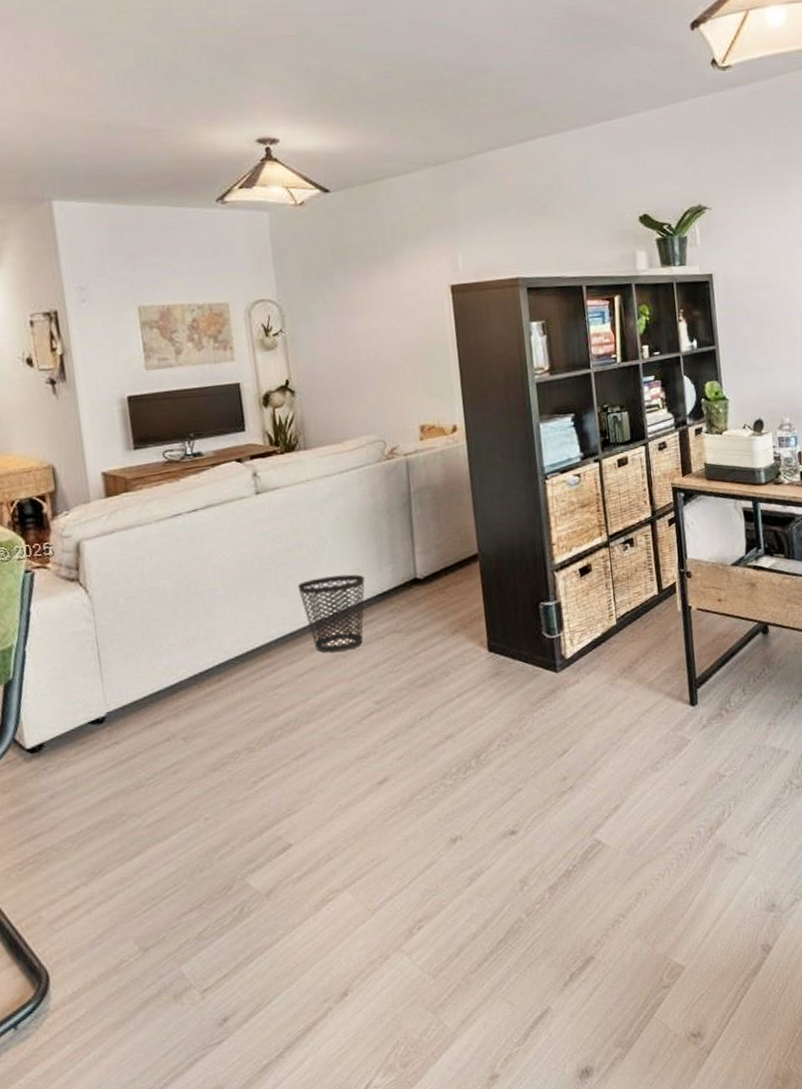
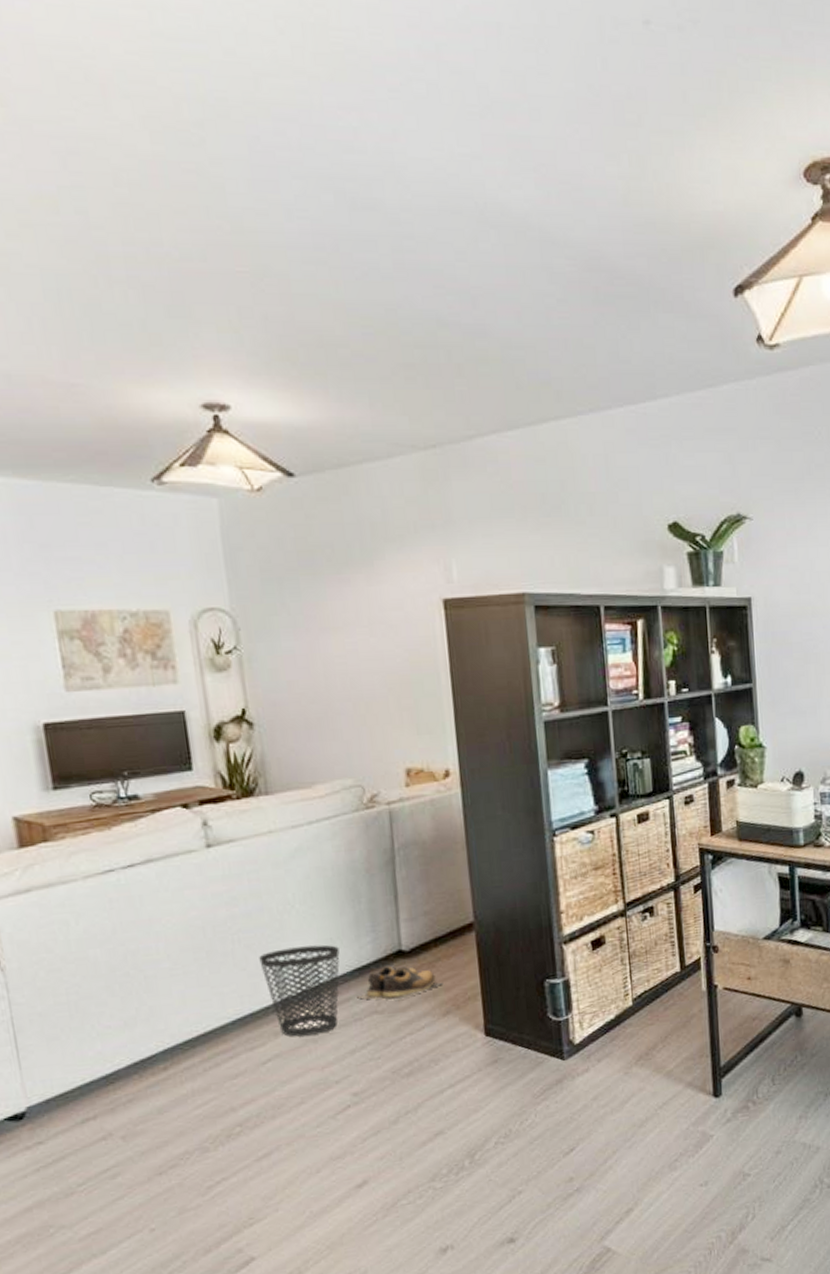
shoes: none [379,592,452,622] -> present [357,966,443,1001]

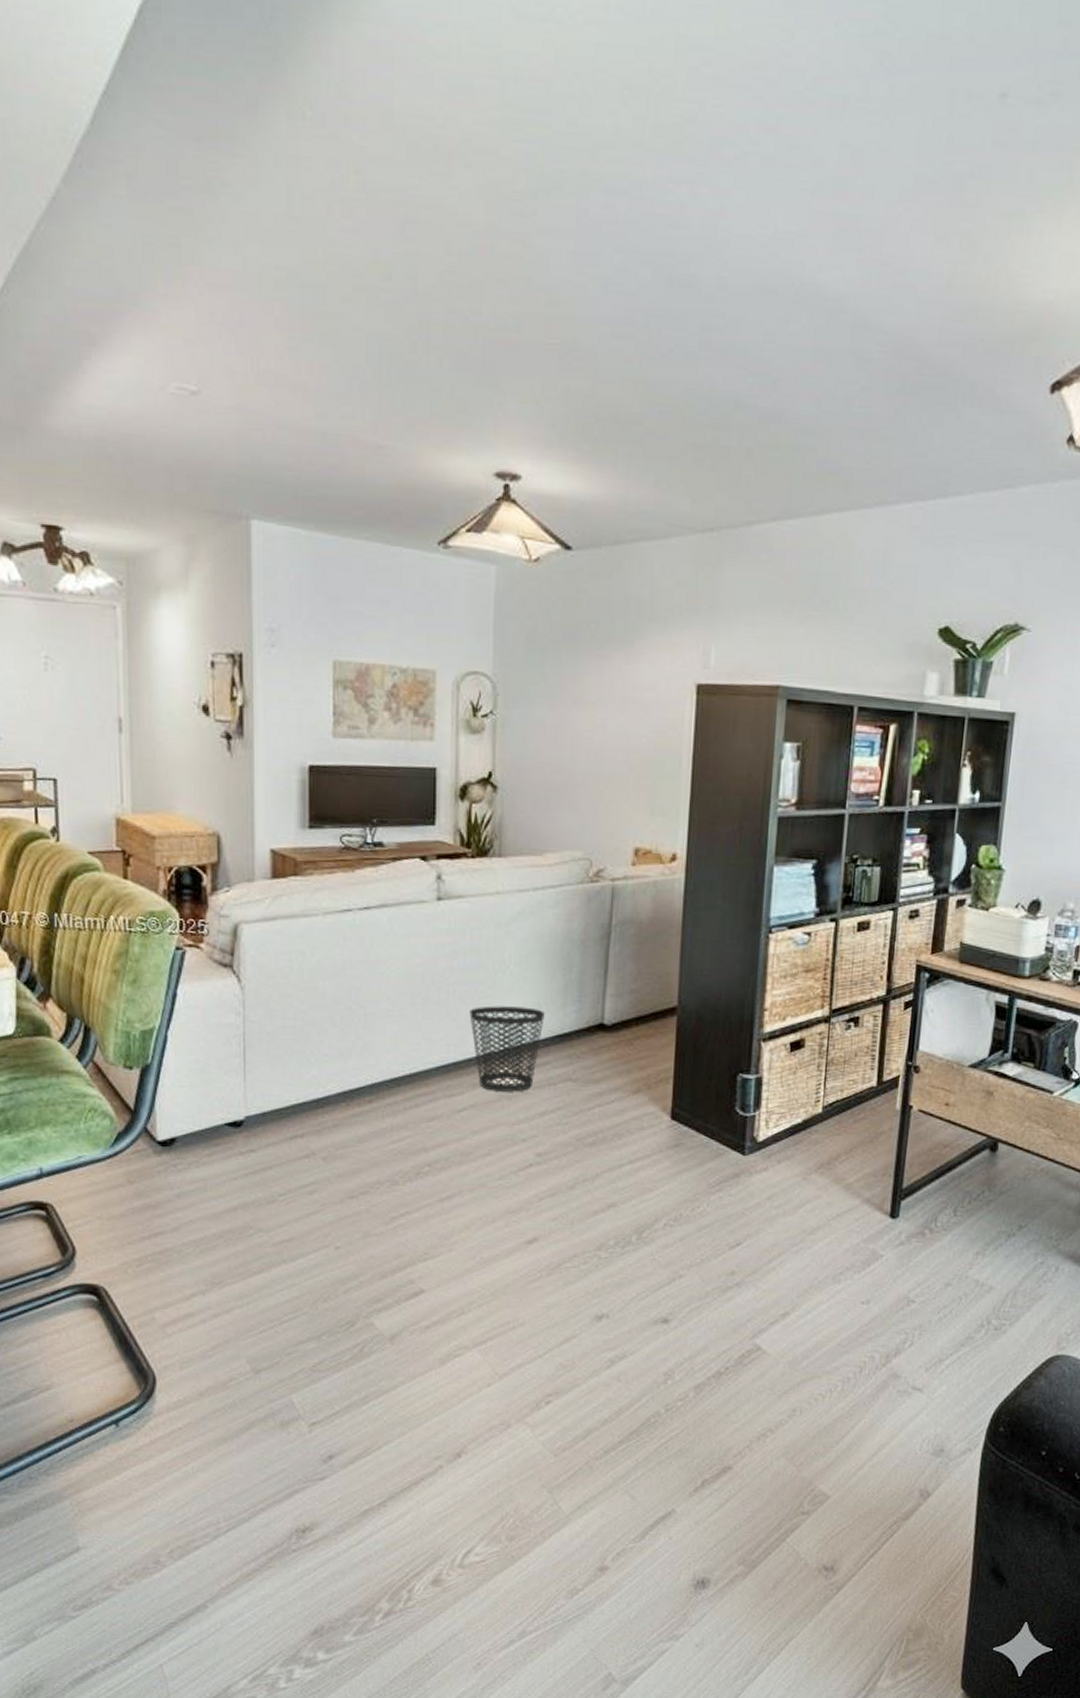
shoes: present [357,966,443,1001] -> none [554,1037,639,1071]

